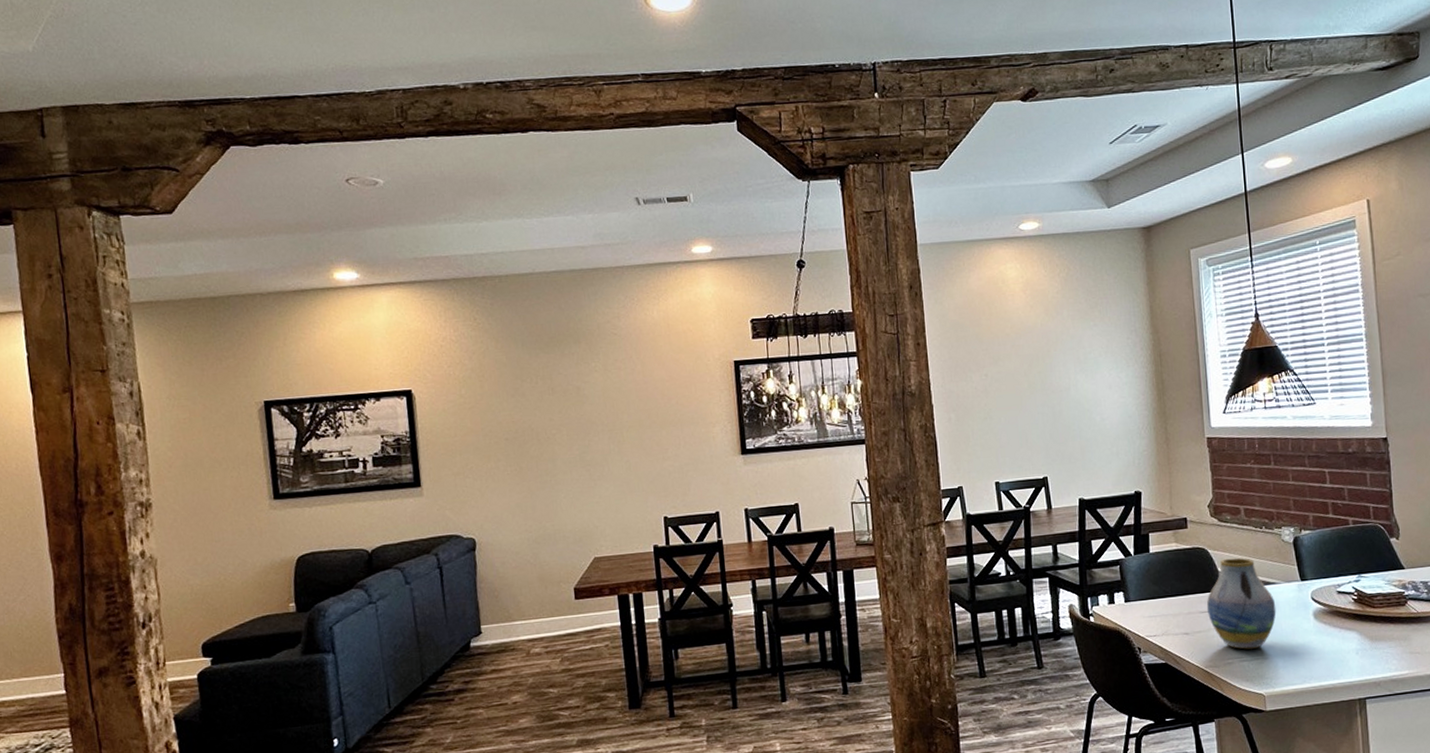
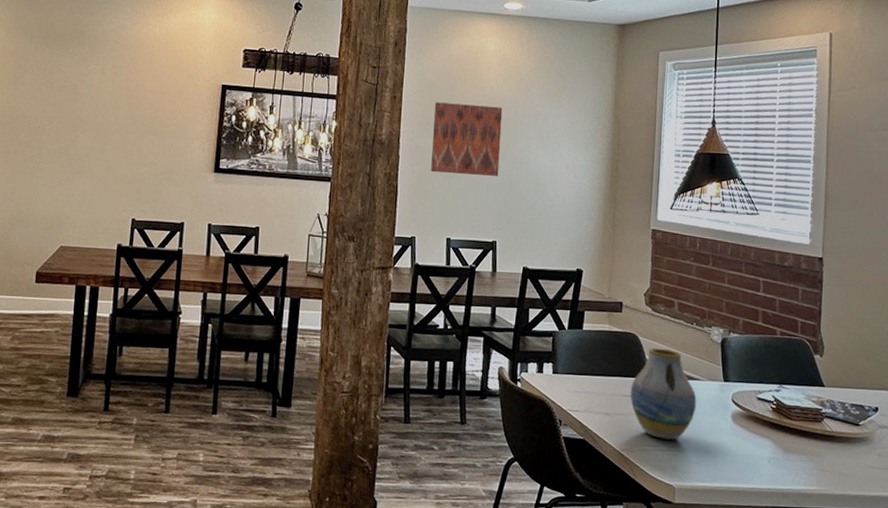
wall art: none [961,336,1040,417] -> present [431,102,503,176]

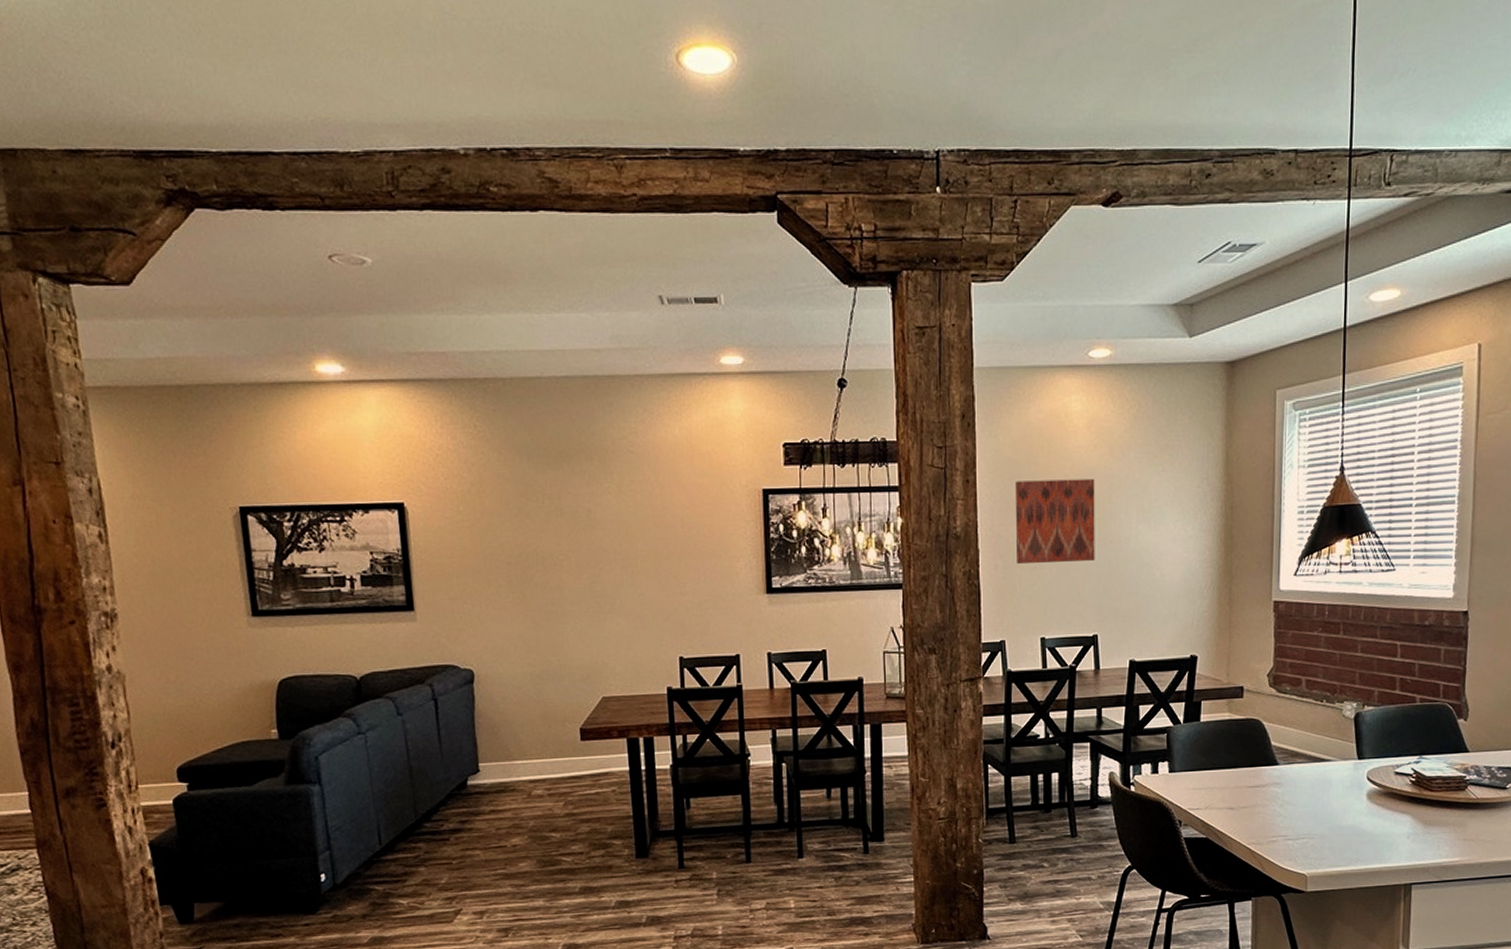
vase: present [630,347,697,440] -> none [1255,731,1329,828]

